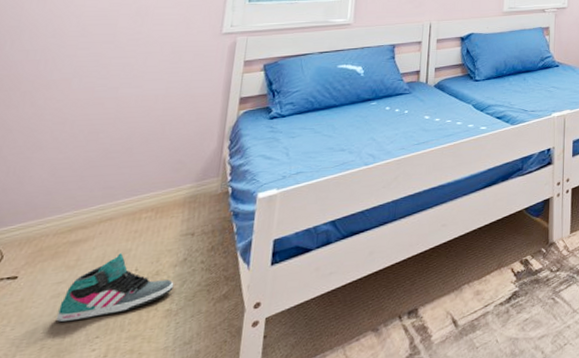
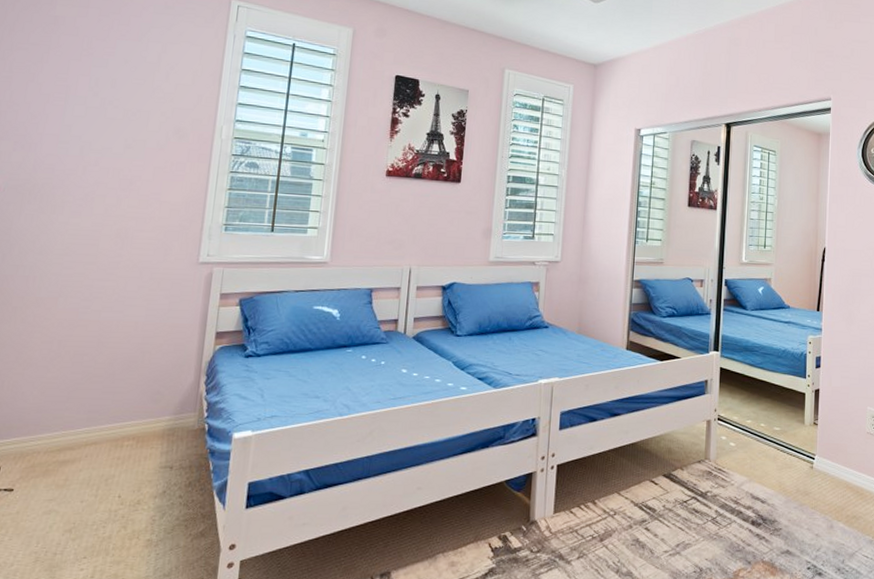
sneaker: present [55,253,174,323] -> none [47,478,154,539]

